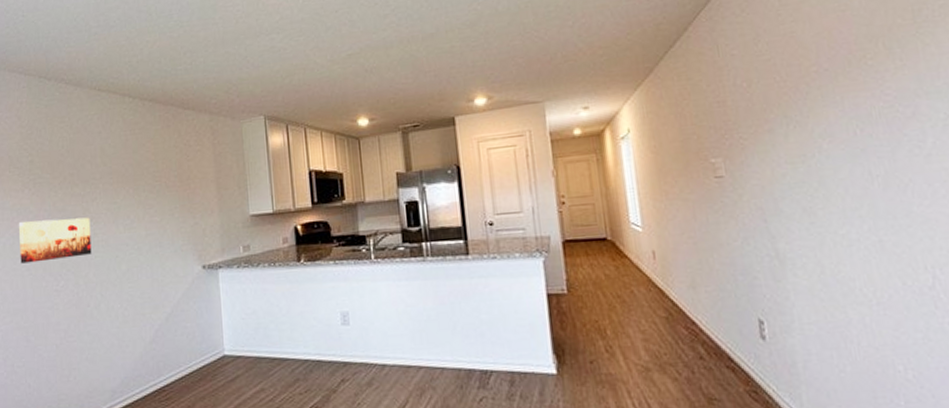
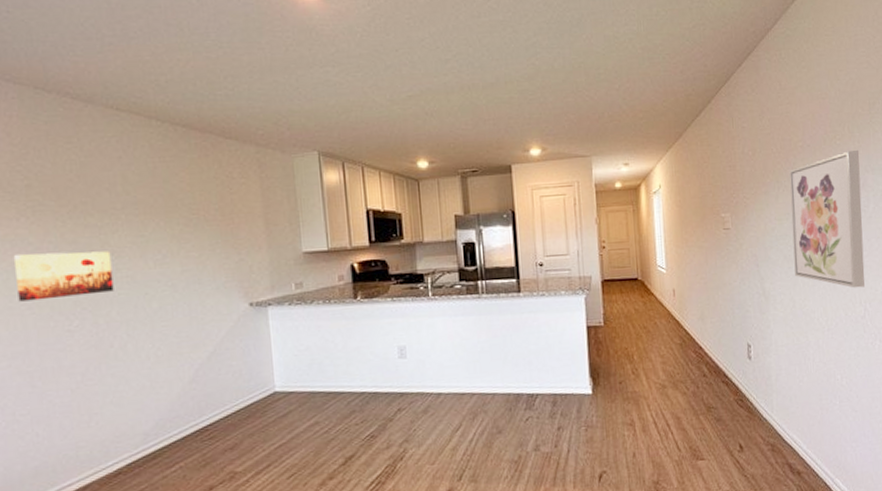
wall art: none [801,69,930,249] -> present [789,149,865,288]

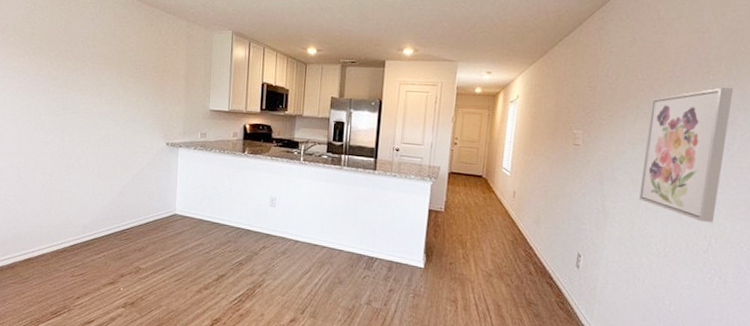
wall art: present [13,251,114,302] -> none [18,81,79,119]

